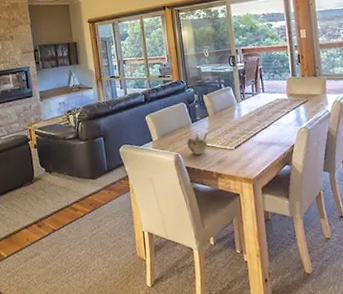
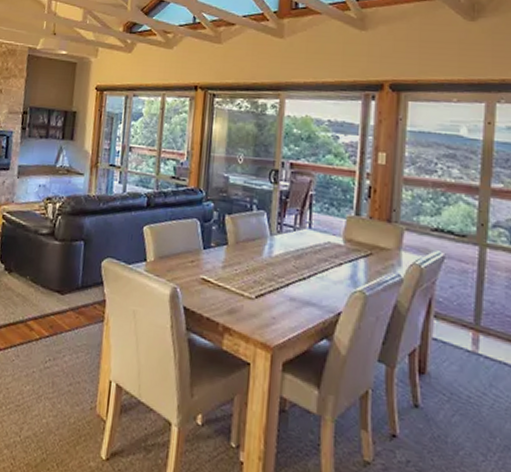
teapot: present [187,133,209,155] -> none [191,264,223,295]

